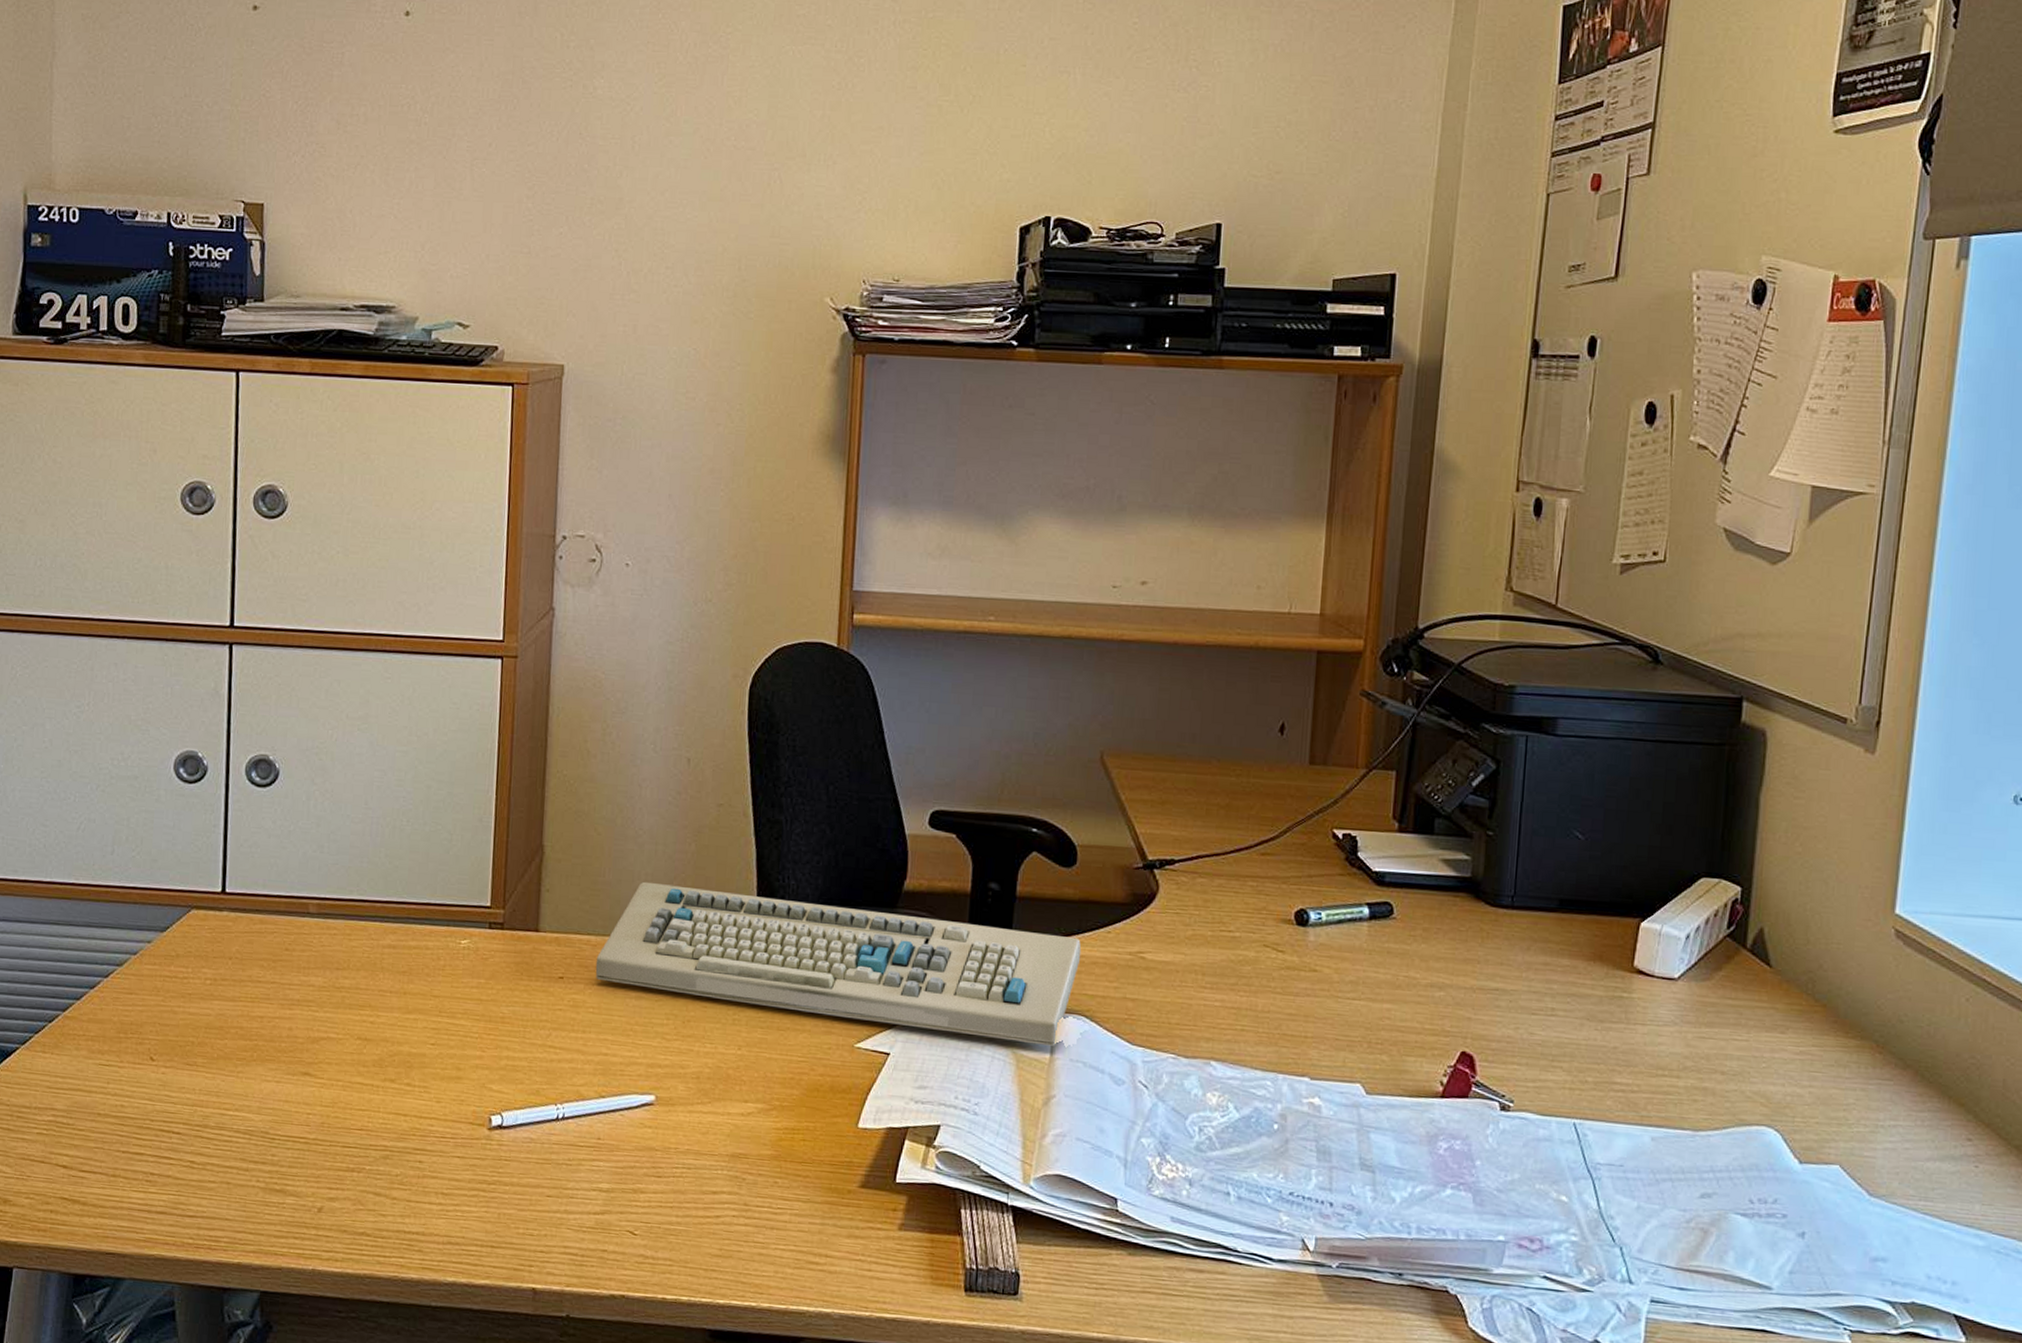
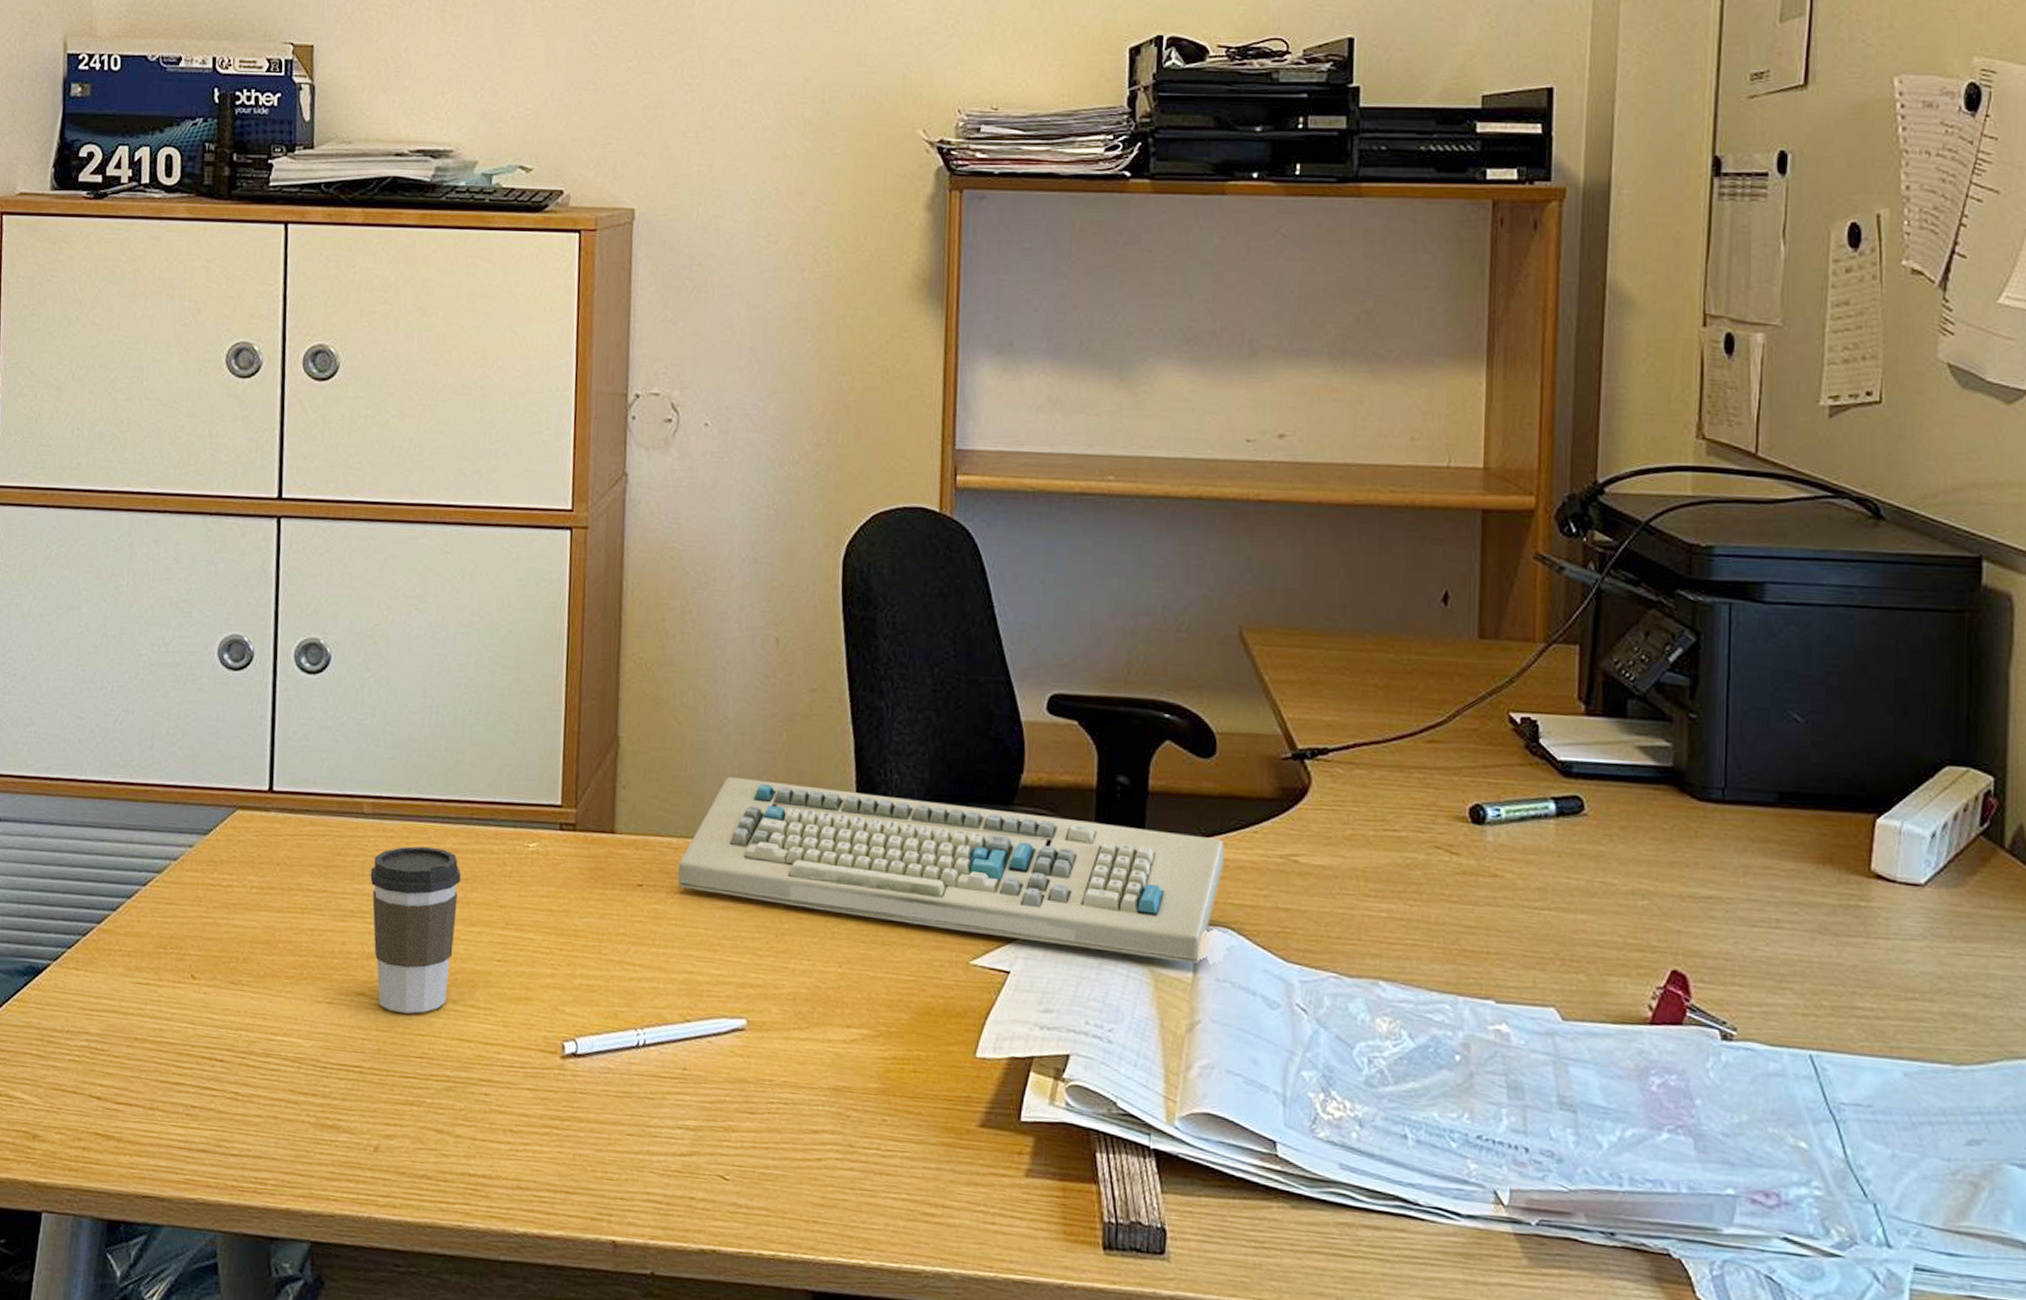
coffee cup: none [315,942,399,1091] -> present [370,846,462,1014]

